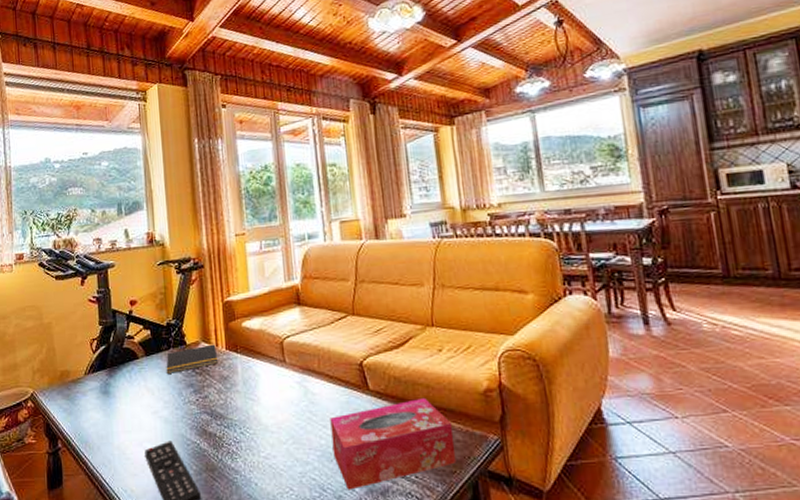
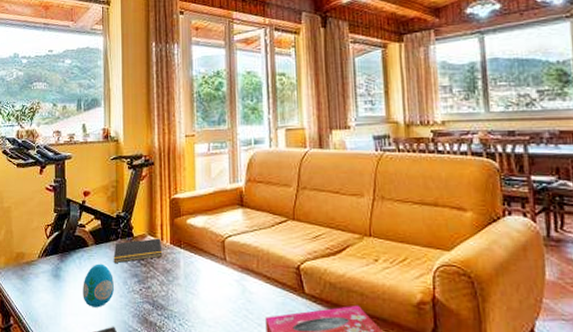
decorative egg: none [134,375,170,423] -> present [83,263,115,308]

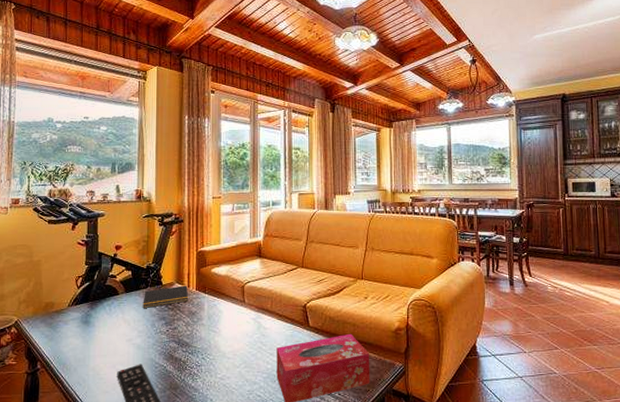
decorative egg: present [83,263,115,308] -> none [112,309,143,349]

